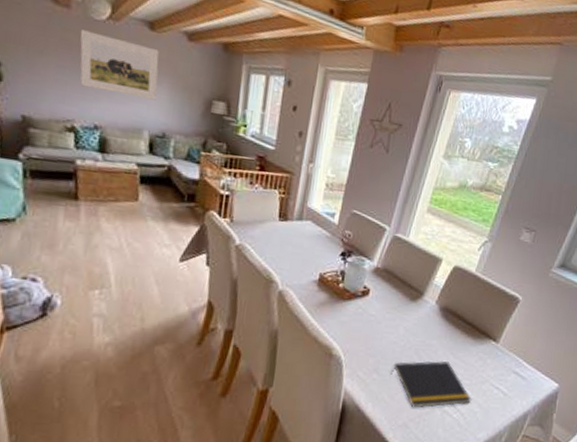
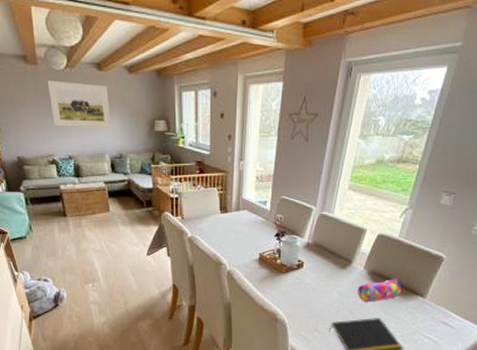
pencil case: none [426,317,474,343] -> present [358,278,401,303]

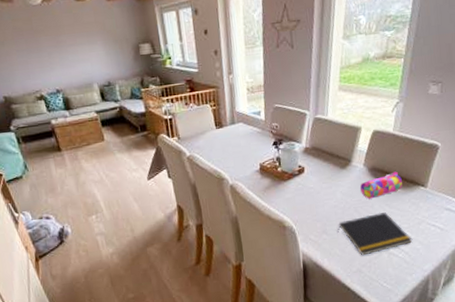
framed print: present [47,80,111,128] -> none [25,15,96,62]

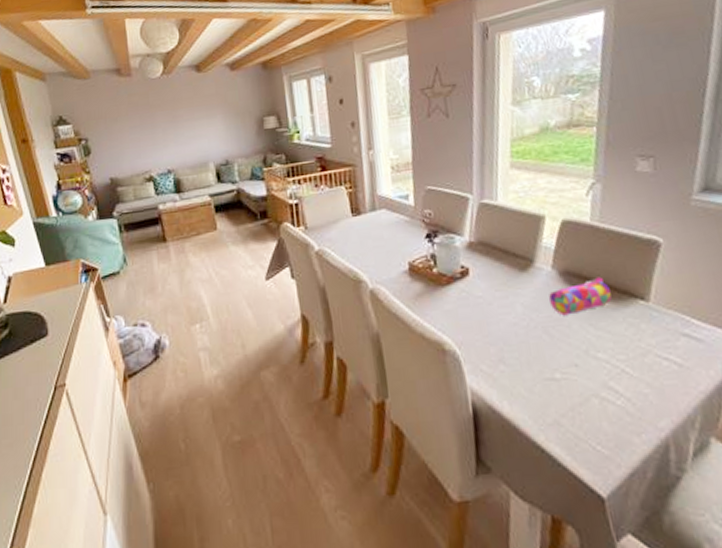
notepad: present [337,212,413,256] -> none [519,335,636,400]

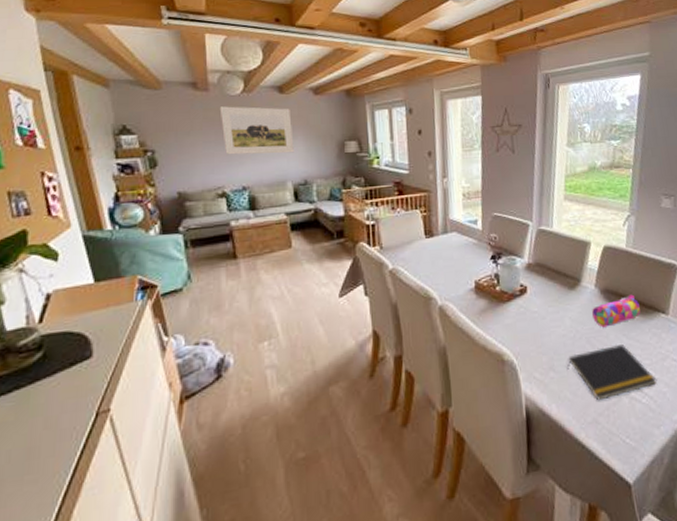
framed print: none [142,87,214,139] -> present [219,106,294,155]
notepad: none [519,335,636,400] -> present [566,344,657,401]

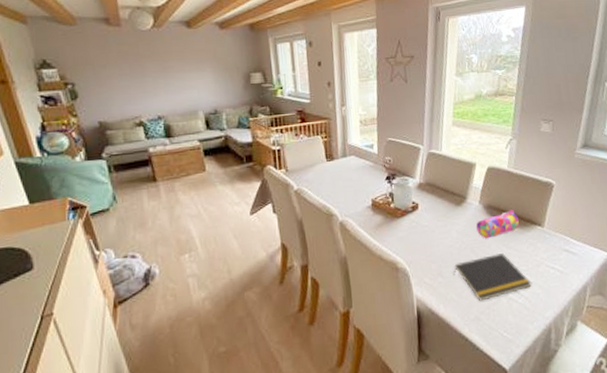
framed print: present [219,106,294,155] -> none [132,40,204,87]

